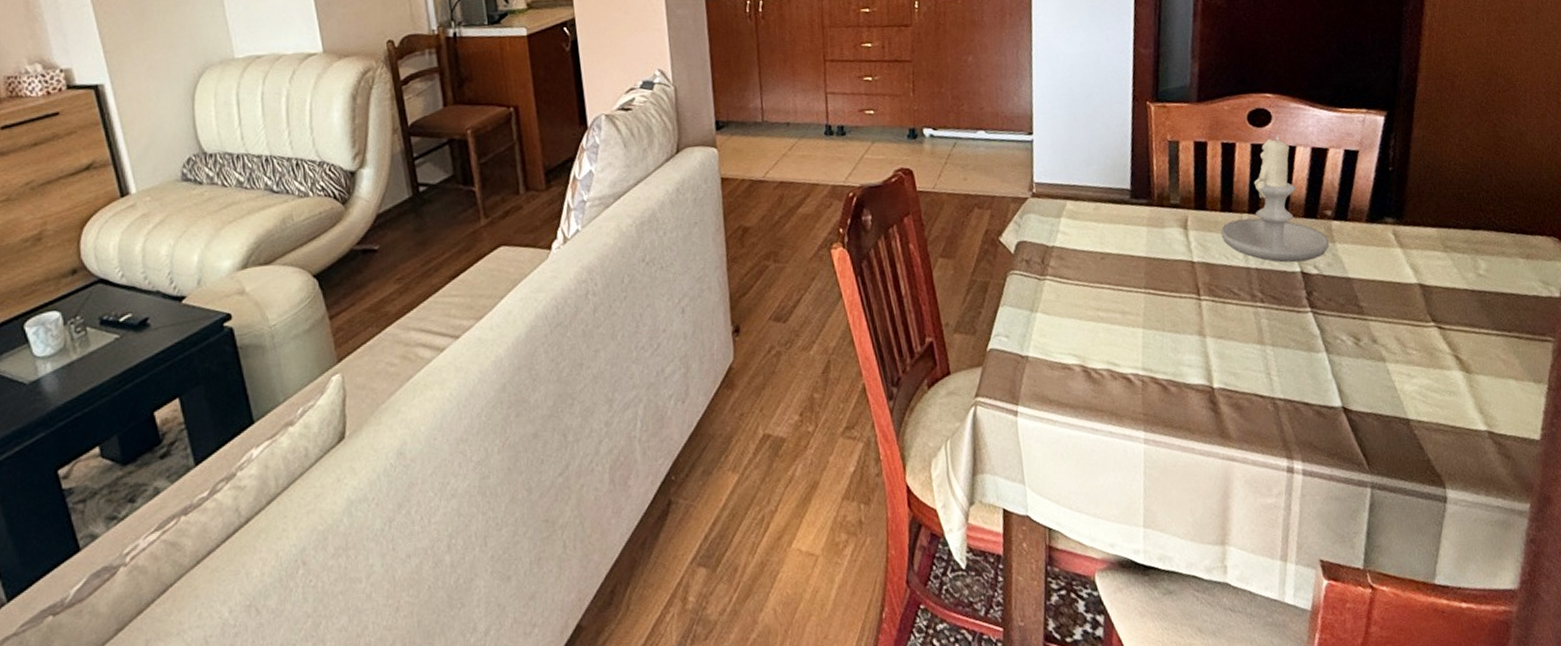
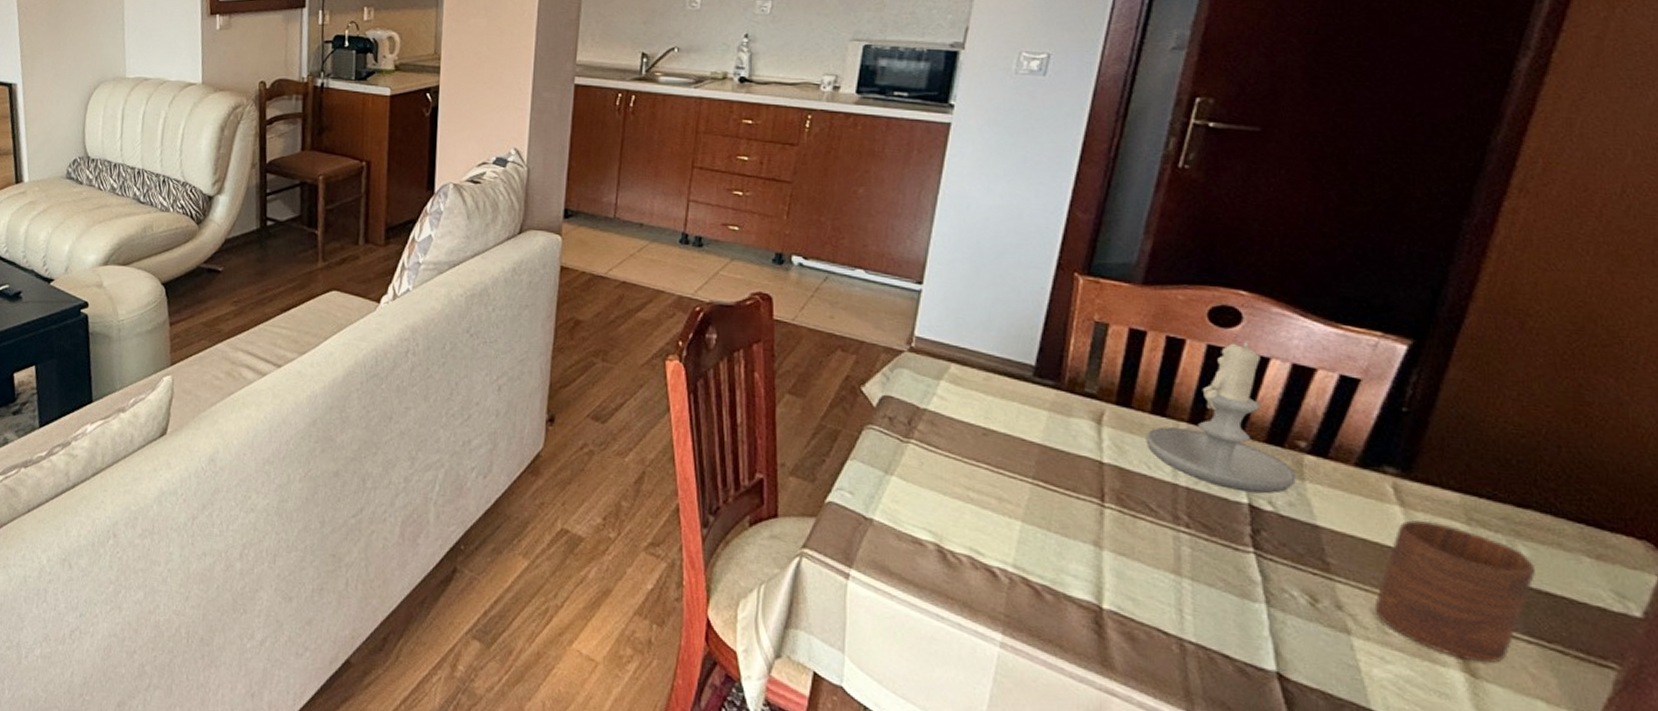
cup: none [1397,255,1492,361] -> present [1374,520,1535,663]

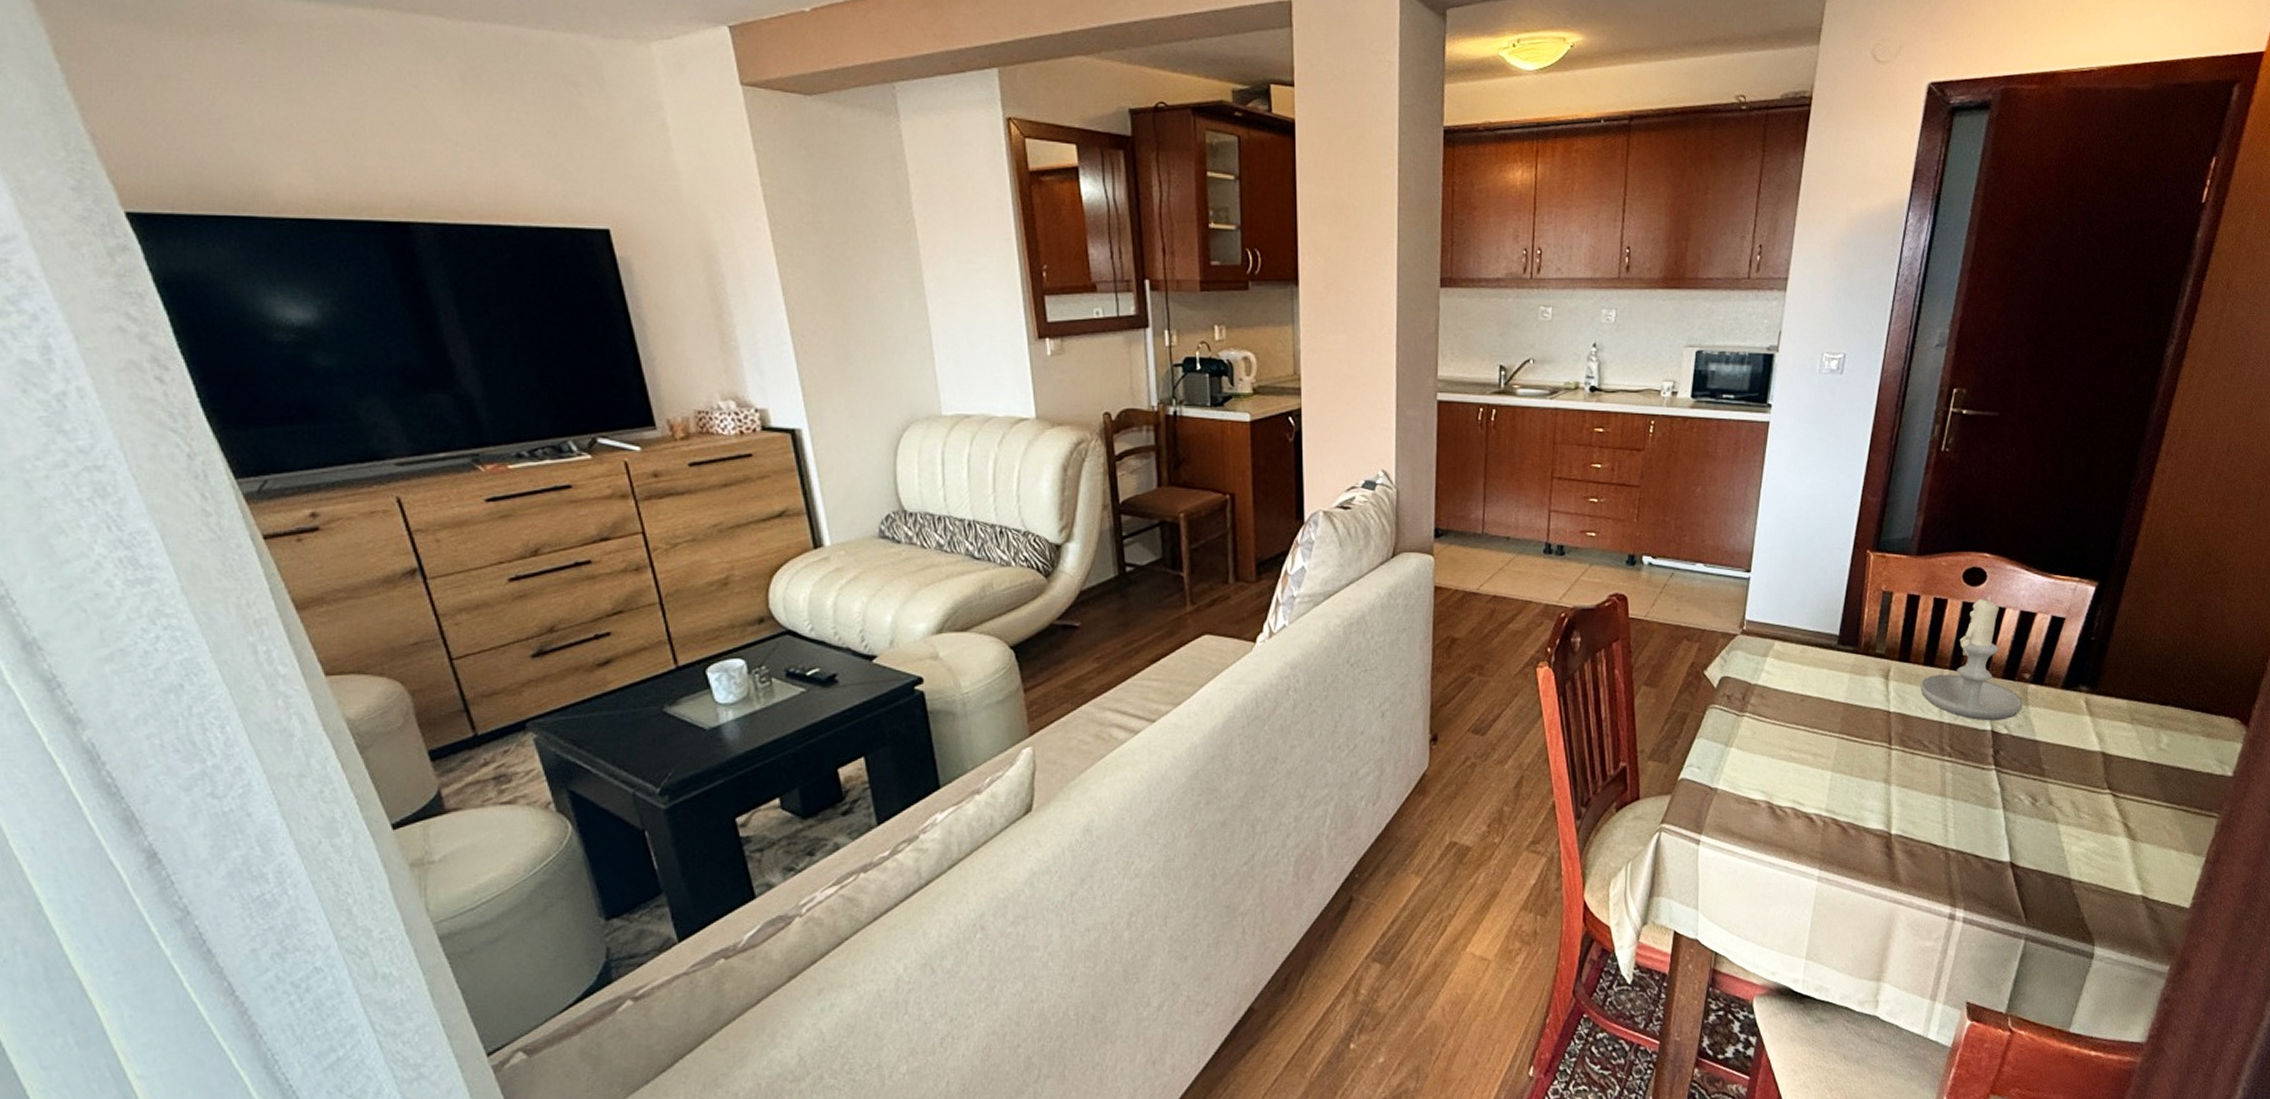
cup: present [1374,520,1535,663] -> none [2073,724,2171,829]

